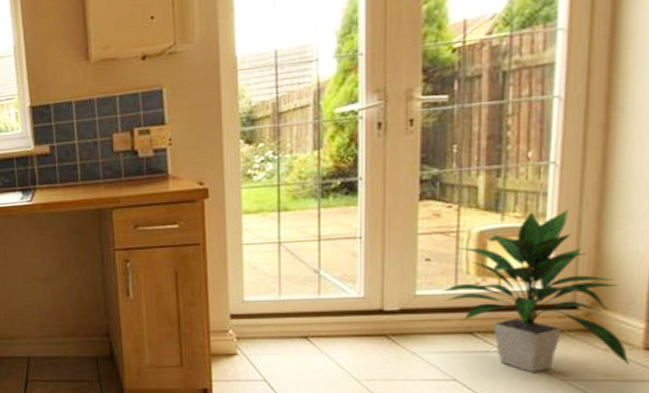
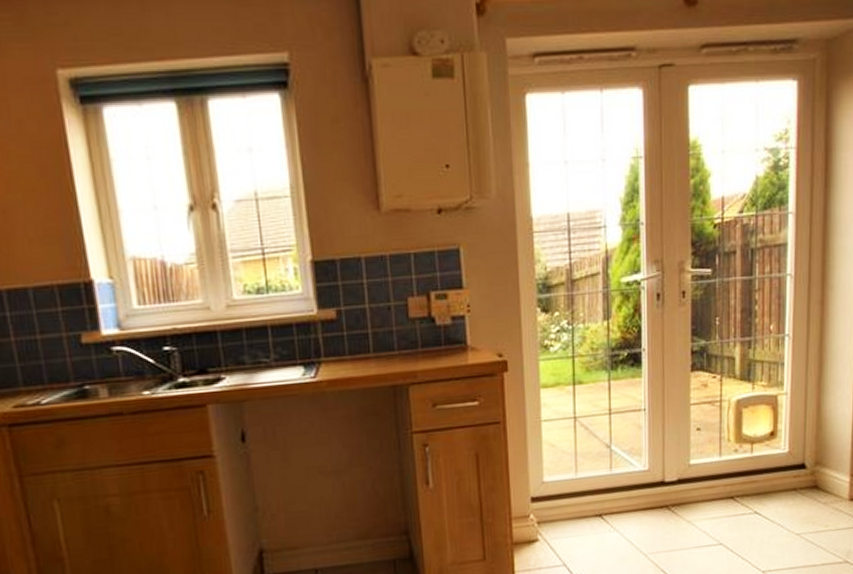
indoor plant: present [442,210,630,372] -> none [710,378,840,530]

